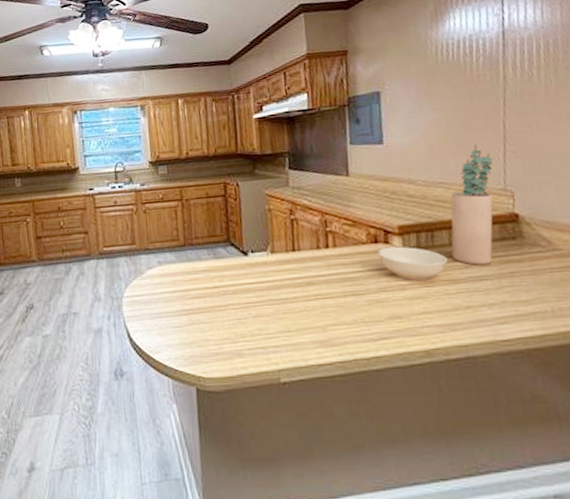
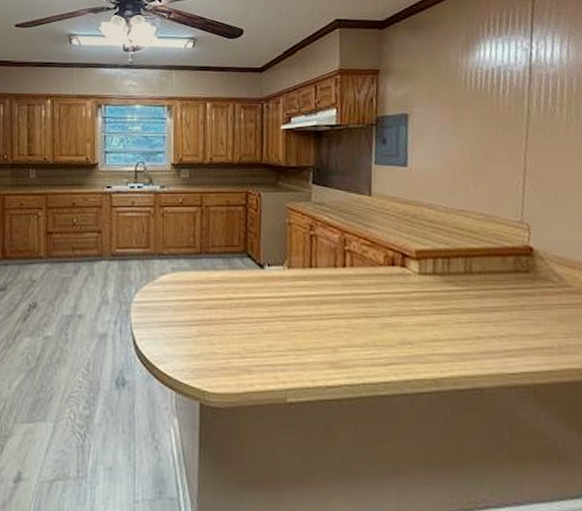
bowl: present [378,246,449,282] -> none [394,271,463,308]
vase: present [450,145,494,266] -> none [466,175,512,297]

